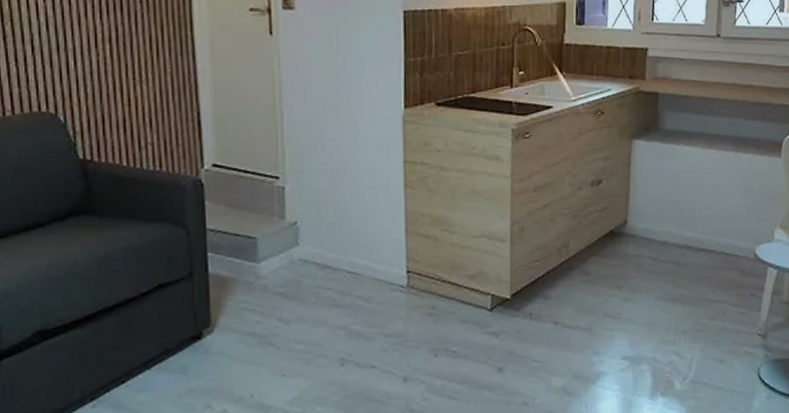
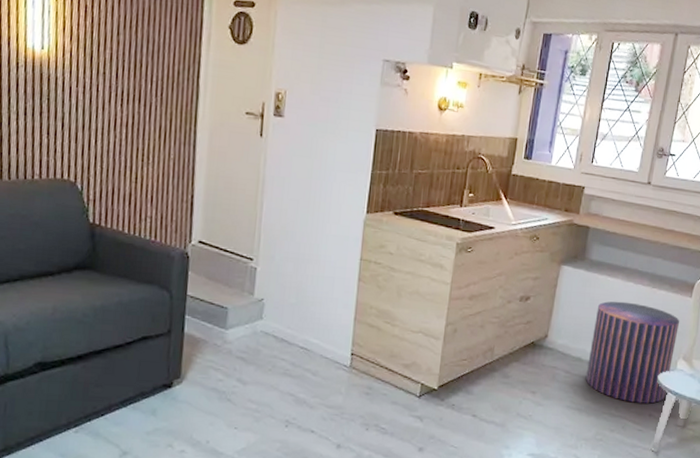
stool: none [675,171,771,284] -> present [585,301,679,404]

